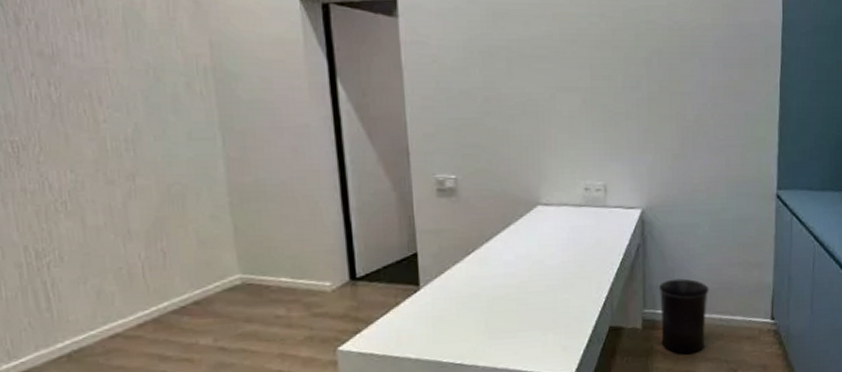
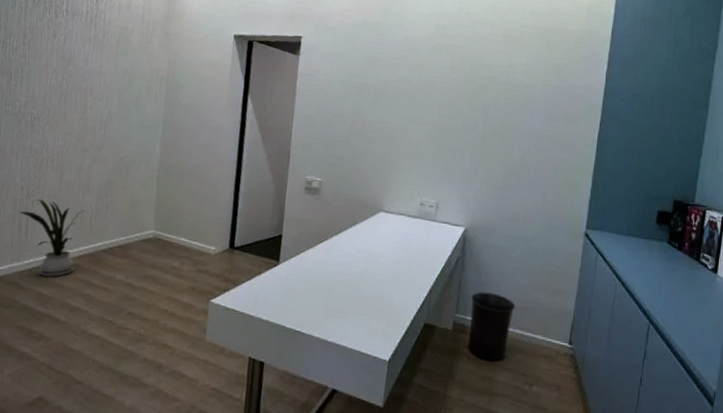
house plant: none [31,258,135,360] -> present [20,199,84,277]

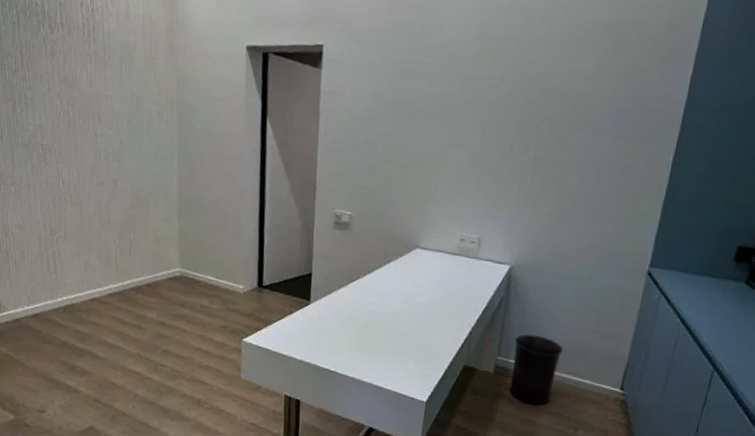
house plant: present [20,199,84,277] -> none [46,236,108,315]

